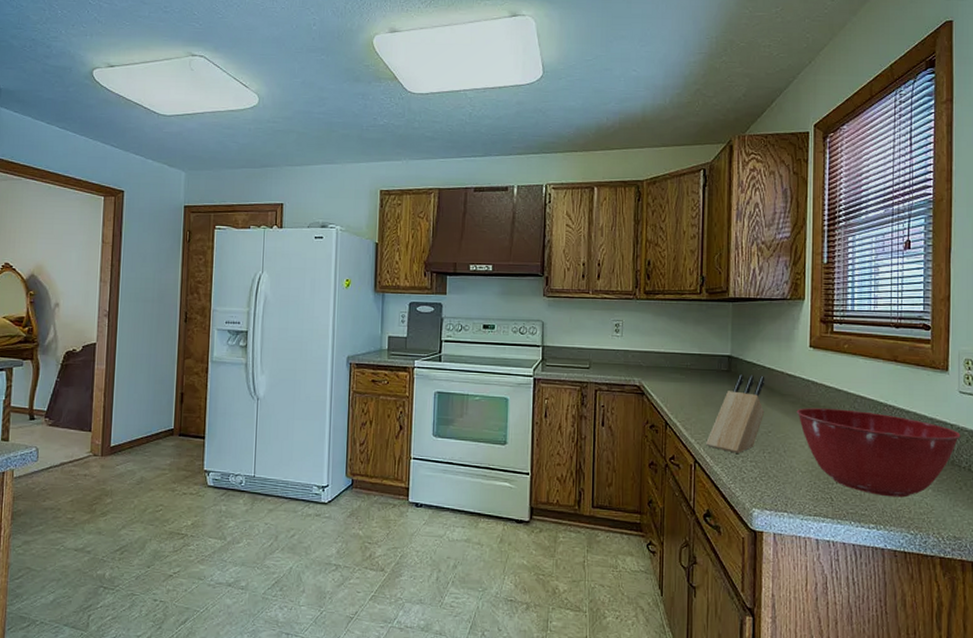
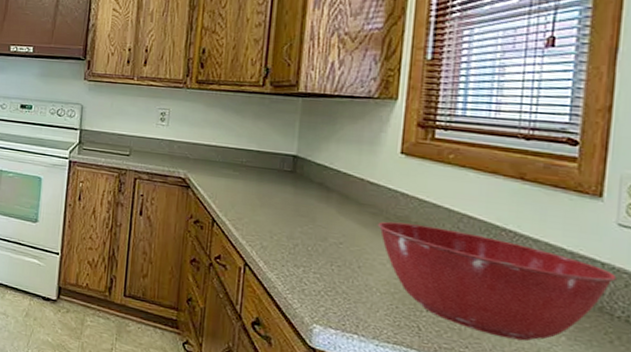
knife block: present [706,374,765,453] -> none [259,177,339,262]

